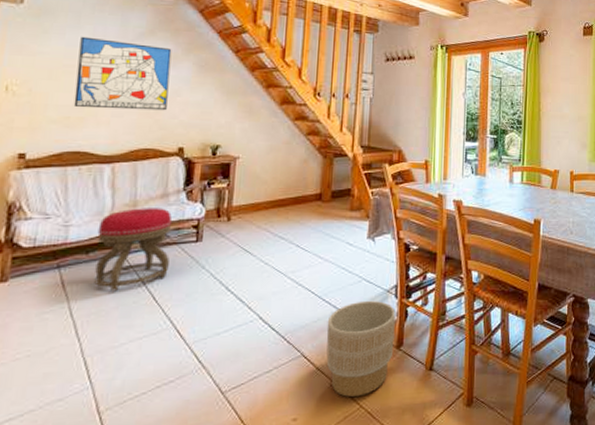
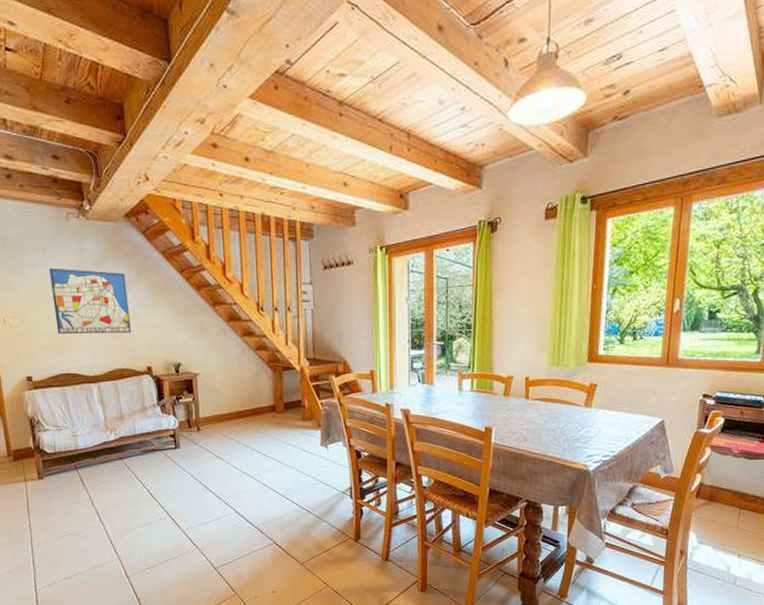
stool: present [94,208,173,292] -> none [98,420,158,488]
planter: present [326,300,396,397] -> none [292,500,353,577]

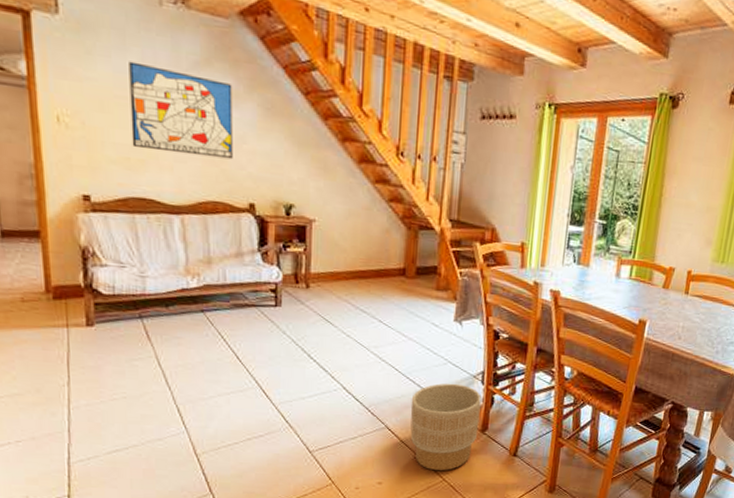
planter: none [292,500,353,577] -> present [410,383,482,470]

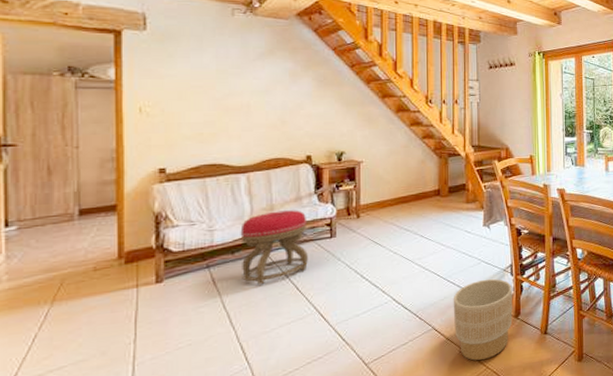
wall art: present [129,61,233,160] -> none [205,58,292,125]
stool: none [174,265,249,347] -> present [240,210,308,285]

